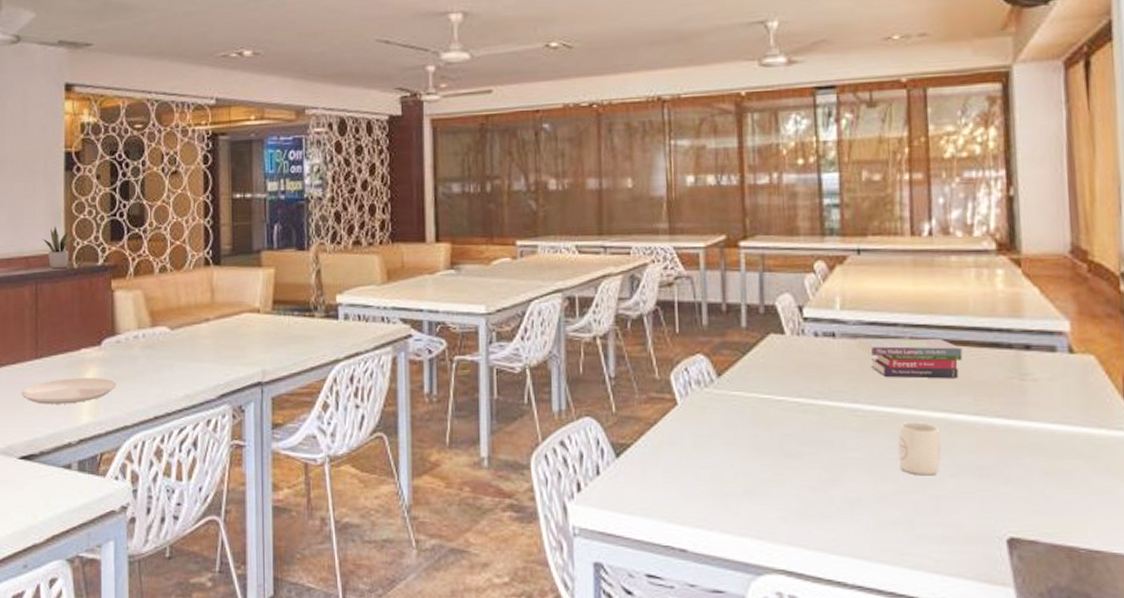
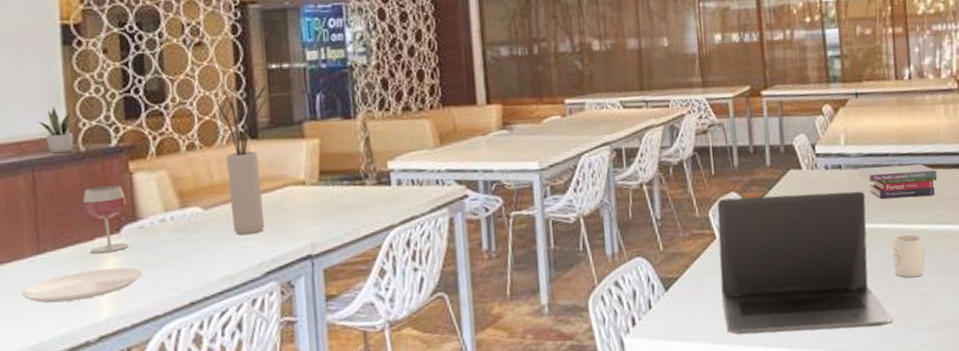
wineglass: none [72,301,108,363] -> present [82,185,129,254]
vase: none [188,207,231,357] -> present [217,78,267,236]
laptop computer: none [680,361,895,530] -> present [717,191,894,335]

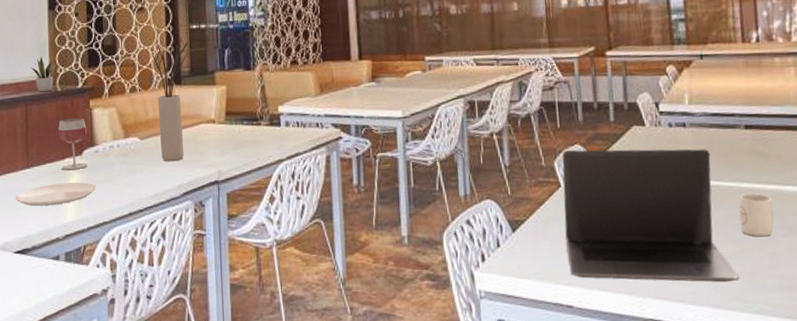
books: present [857,164,937,199] -> none [702,125,788,158]

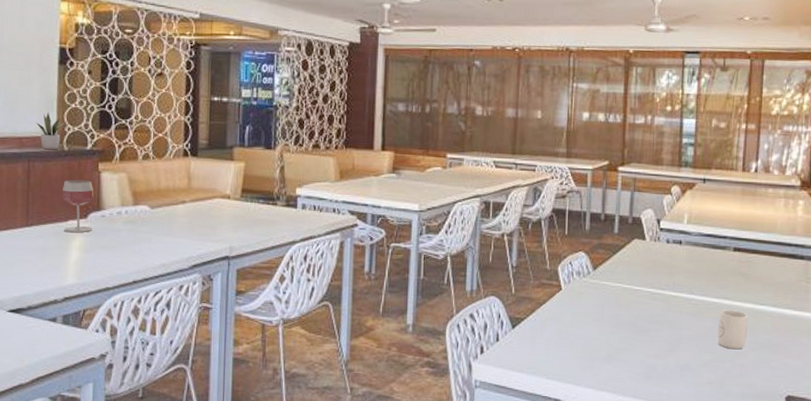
plate: present [15,182,96,206] -> none [11,245,100,267]
vase: present [153,36,189,162] -> none [169,107,208,234]
laptop computer: present [562,149,740,283] -> none [560,257,711,388]

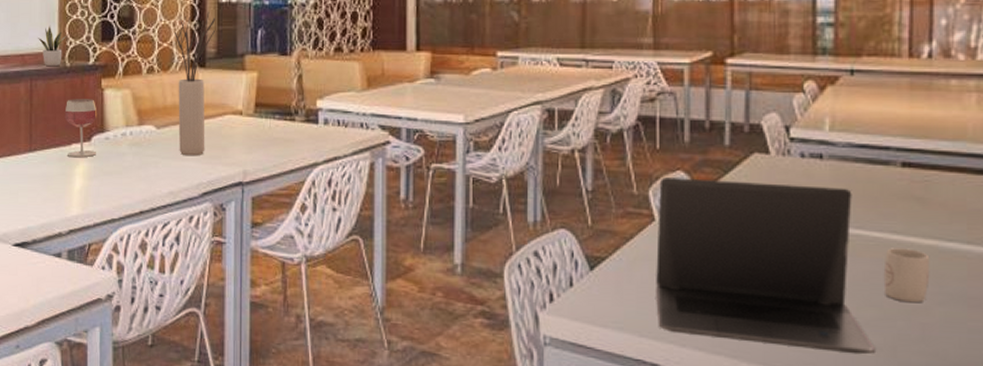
vase: none [169,107,208,234] -> present [175,11,216,156]
laptop computer: none [560,257,711,388] -> present [656,177,877,355]

